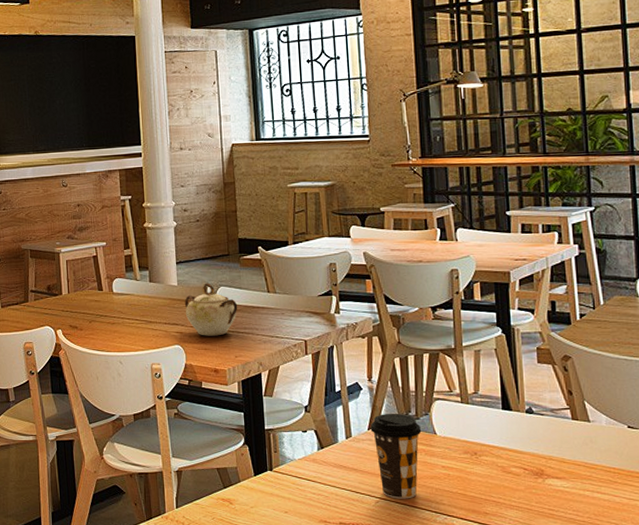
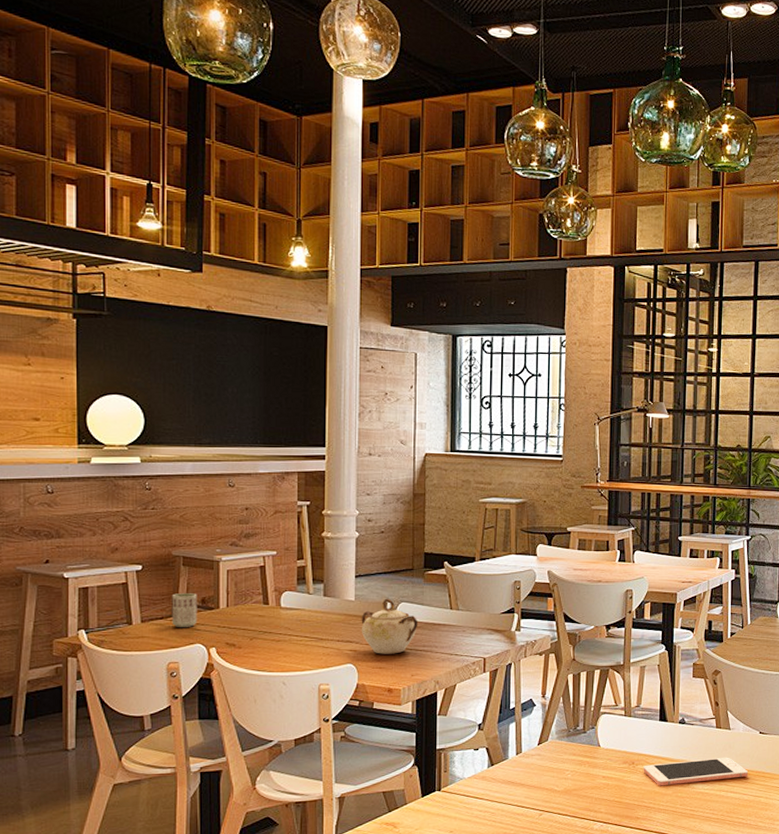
cup: none [23,282,45,312] -> present [172,593,197,627]
coffee cup: present [370,414,422,499] -> none [540,728,587,810]
cell phone: none [488,452,618,481] -> present [643,757,749,786]

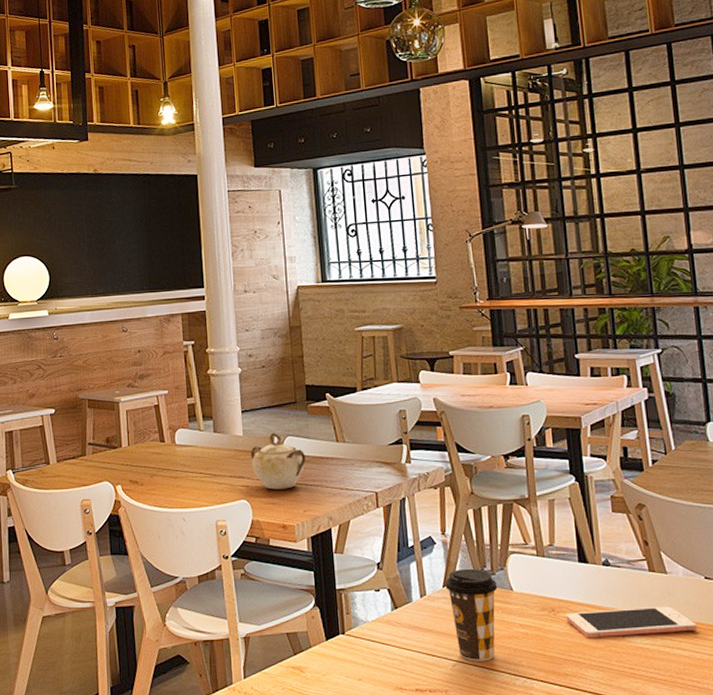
cup: present [172,593,197,627] -> none [81,433,104,466]
coffee cup: none [540,728,587,810] -> present [445,569,498,661]

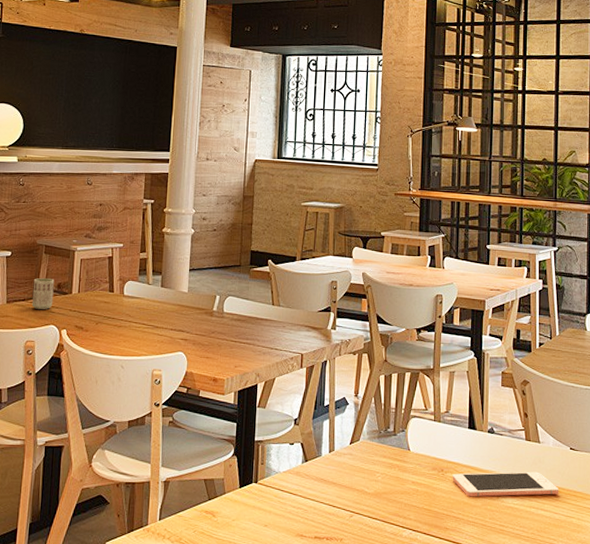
cup: none [81,433,104,466] -> present [31,278,55,309]
sugar bowl: present [250,432,306,490] -> none [192,291,243,345]
coffee cup: present [445,569,498,661] -> none [352,429,398,514]

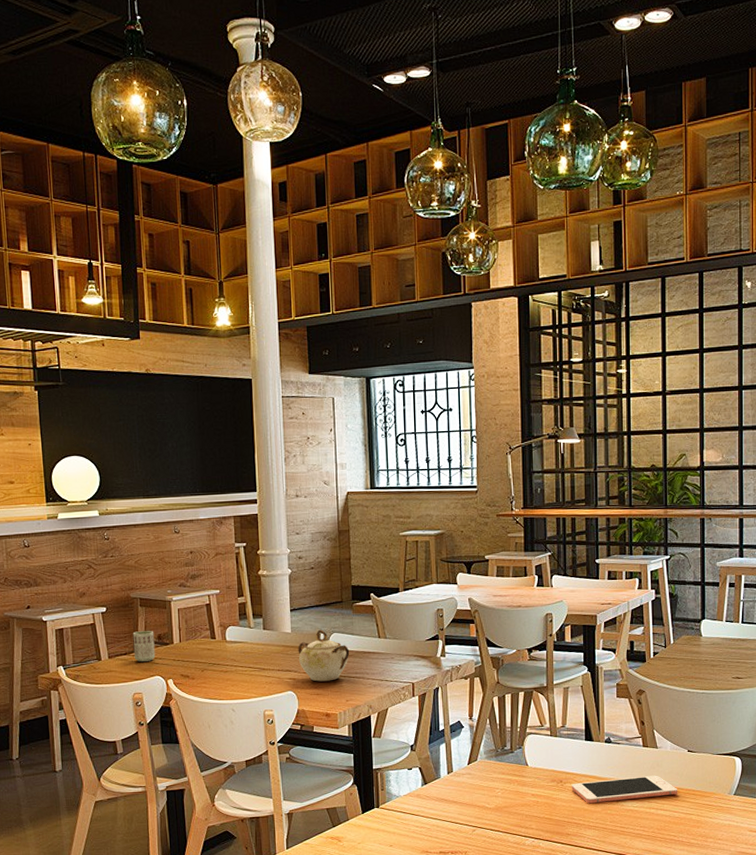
sugar bowl: none [192,291,243,345] -> present [297,629,350,682]

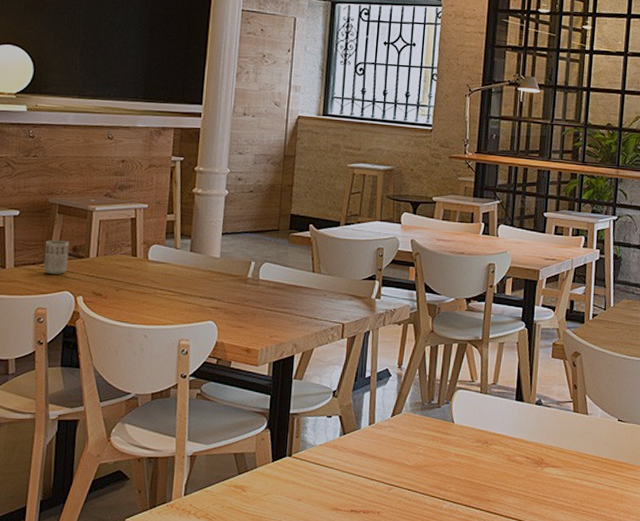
sugar bowl: present [297,629,350,682] -> none [224,257,280,314]
cell phone: present [571,775,678,804] -> none [496,443,605,469]

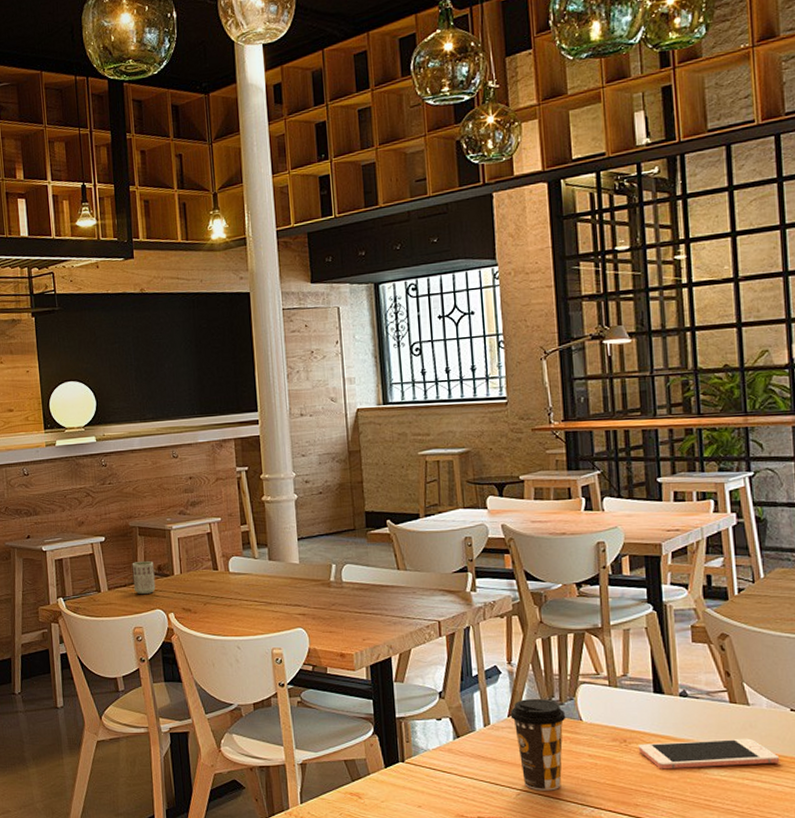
coffee cup: none [393,401,441,486] -> present [510,699,566,791]
cell phone: none [496,443,605,469] -> present [638,738,780,769]

